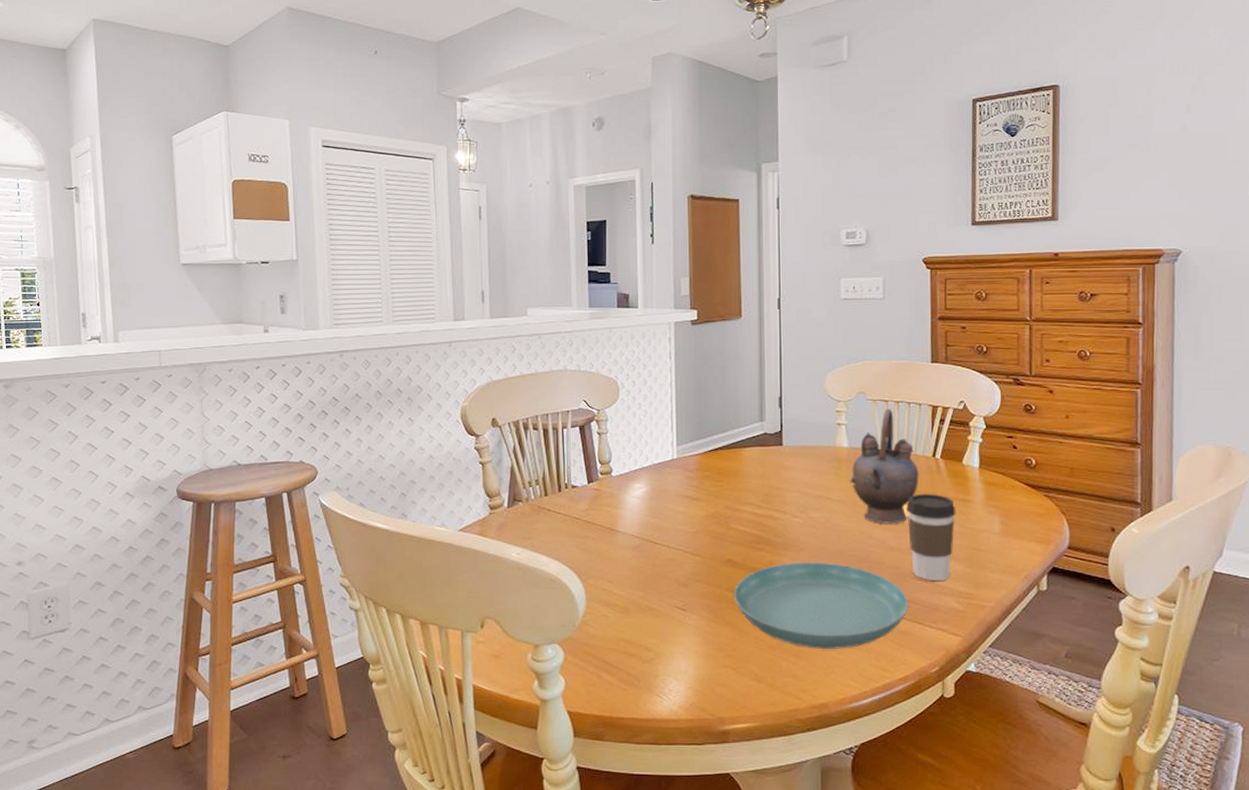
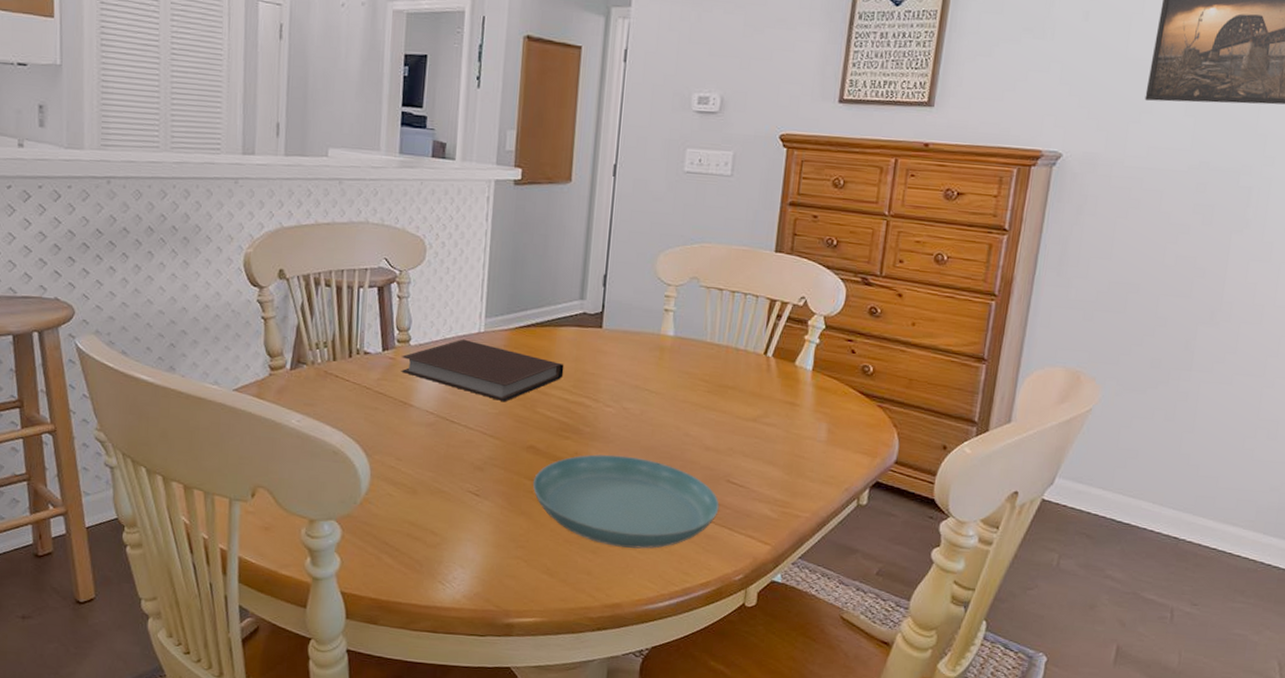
notebook: none [606,466,752,521] -> present [401,339,564,402]
teapot: present [850,409,919,524] -> none [671,298,748,423]
coffee cup: present [905,493,956,582] -> none [727,392,782,487]

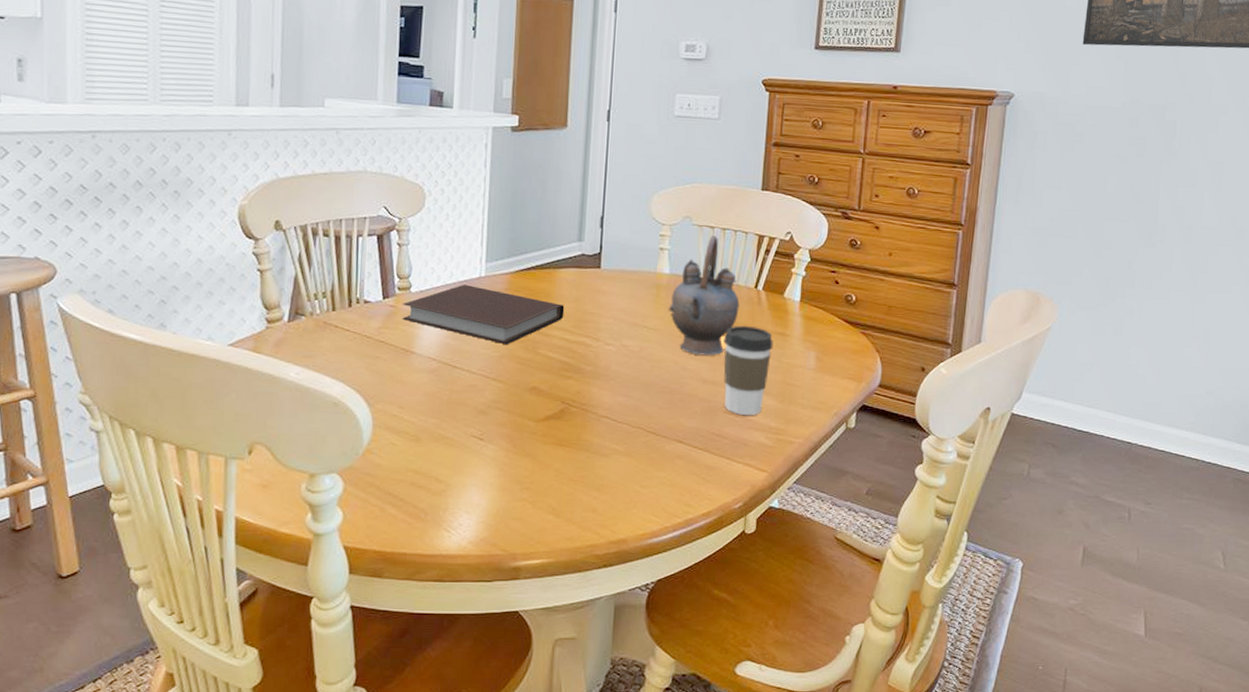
saucer: present [532,454,720,549] -> none [536,392,718,483]
teapot: none [671,298,748,423] -> present [668,236,740,356]
coffee cup: none [727,392,782,487] -> present [723,325,774,416]

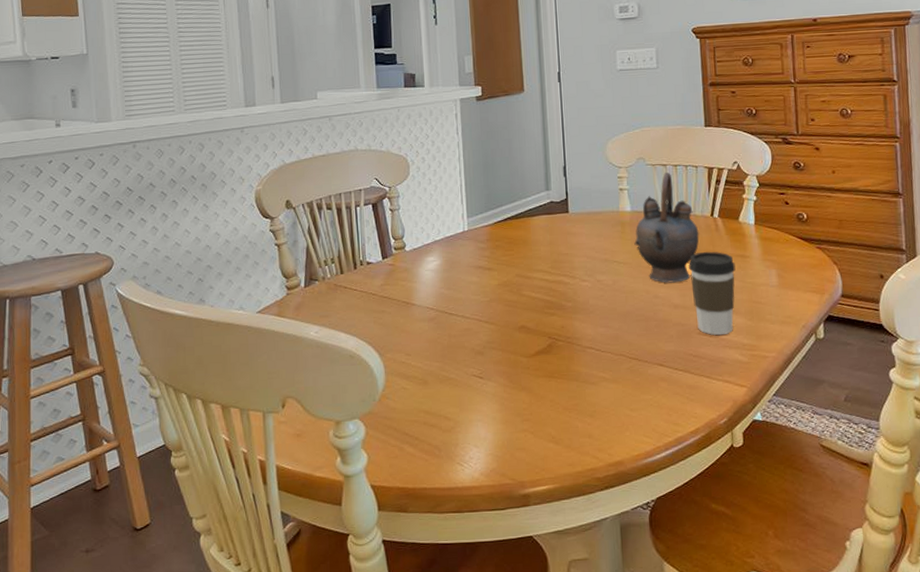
notebook: present [402,284,565,345] -> none [400,239,542,290]

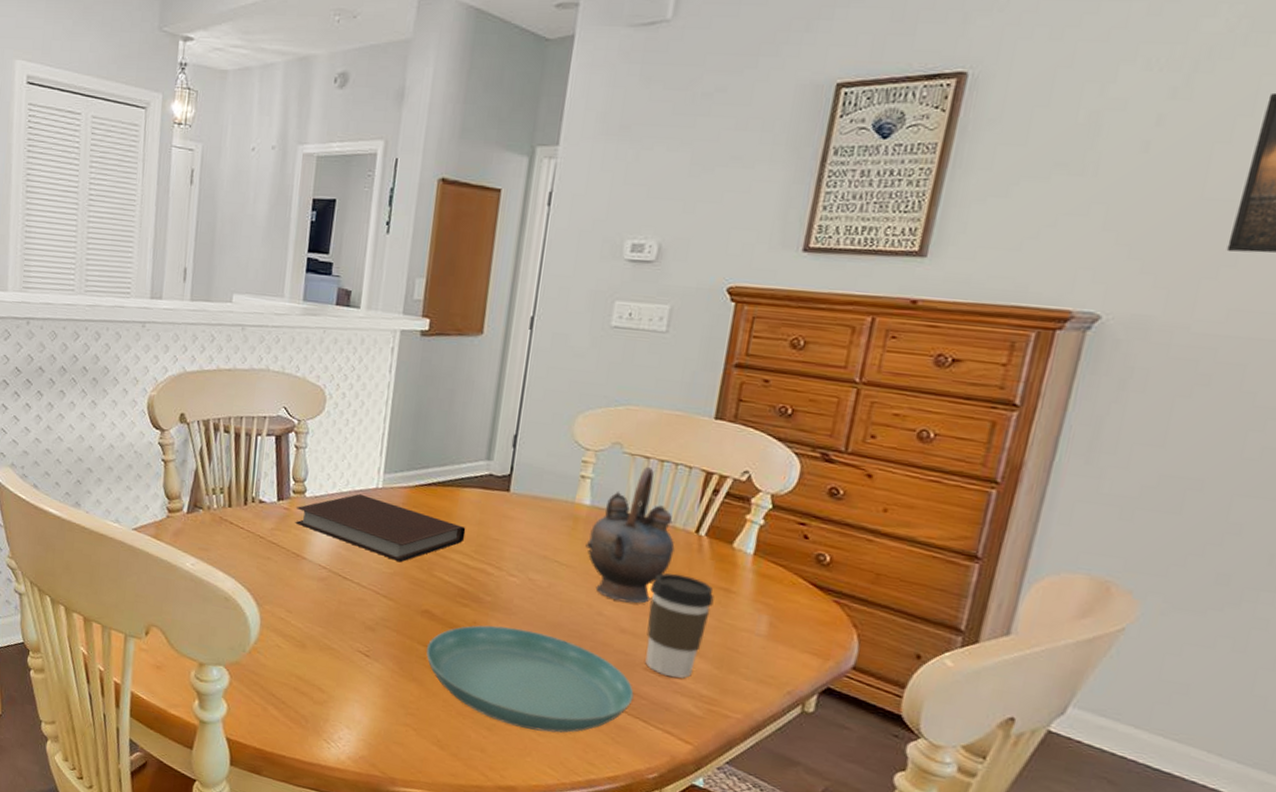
notebook: none [400,239,542,290] -> present [295,493,466,563]
saucer: none [528,323,696,408] -> present [426,625,634,733]

